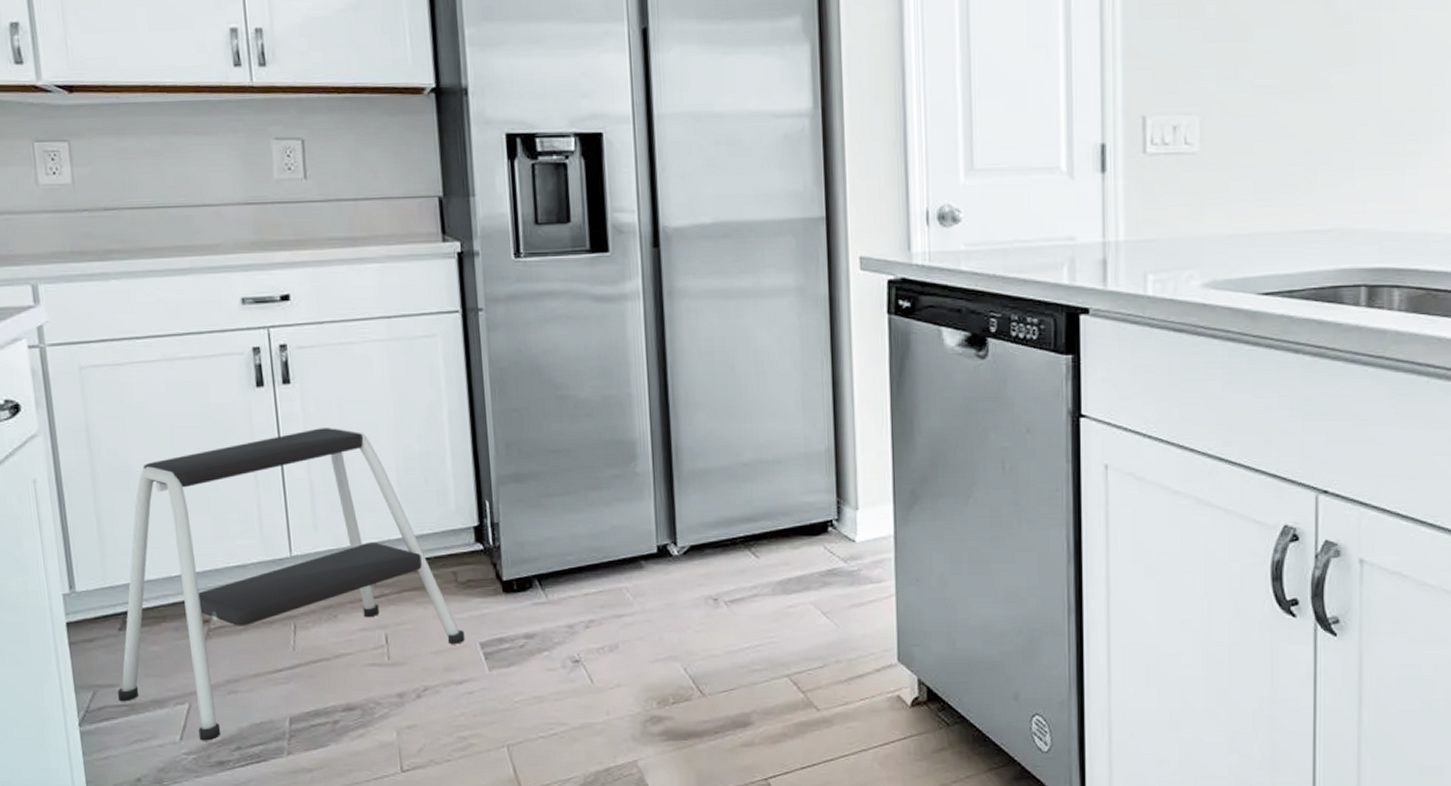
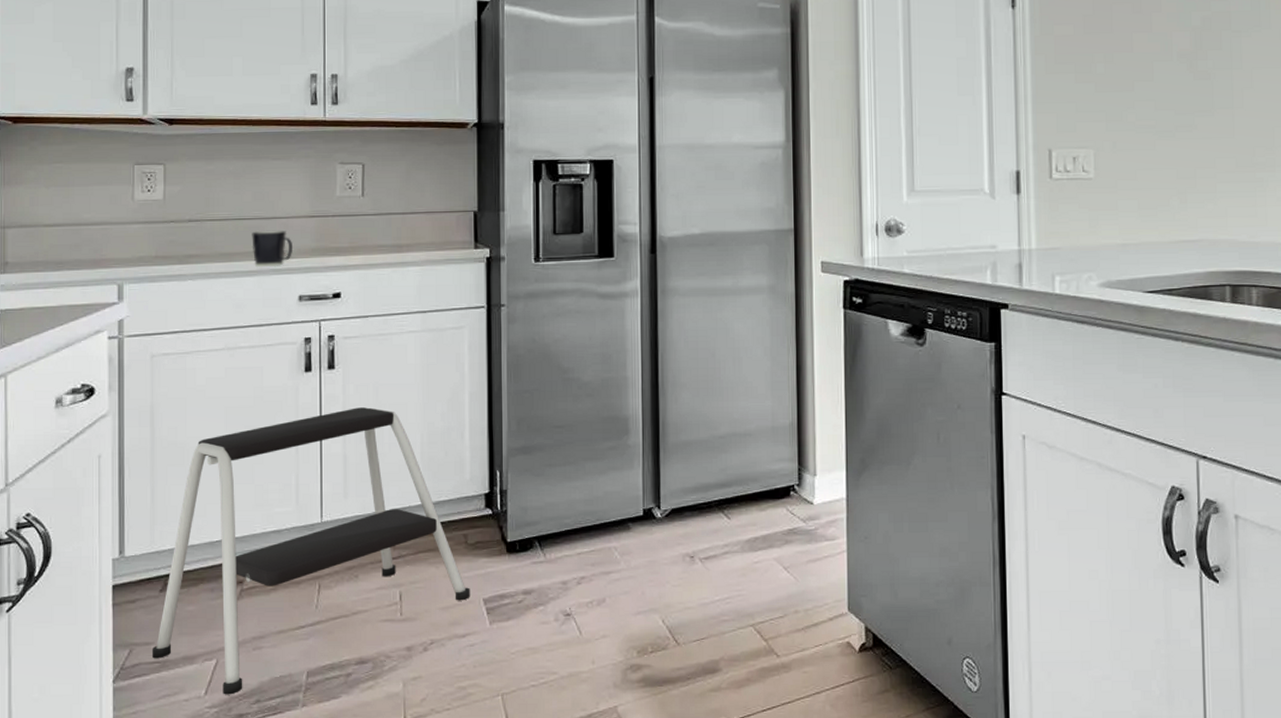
mug: none [179,220,229,265] -> present [252,230,292,268]

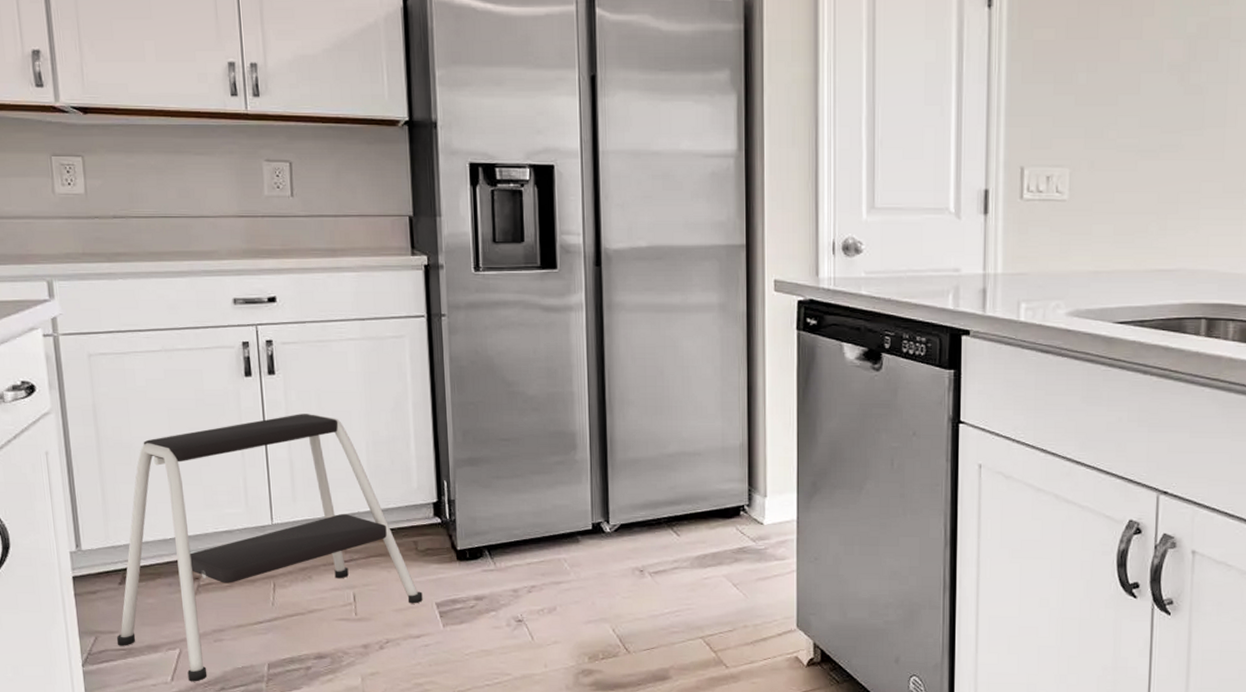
mug: present [252,230,292,268] -> none [179,229,223,269]

